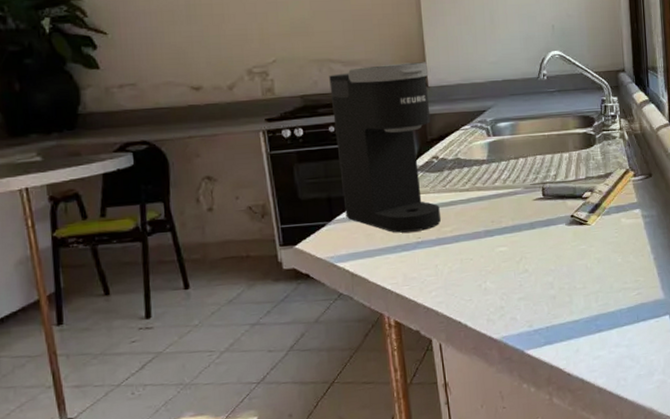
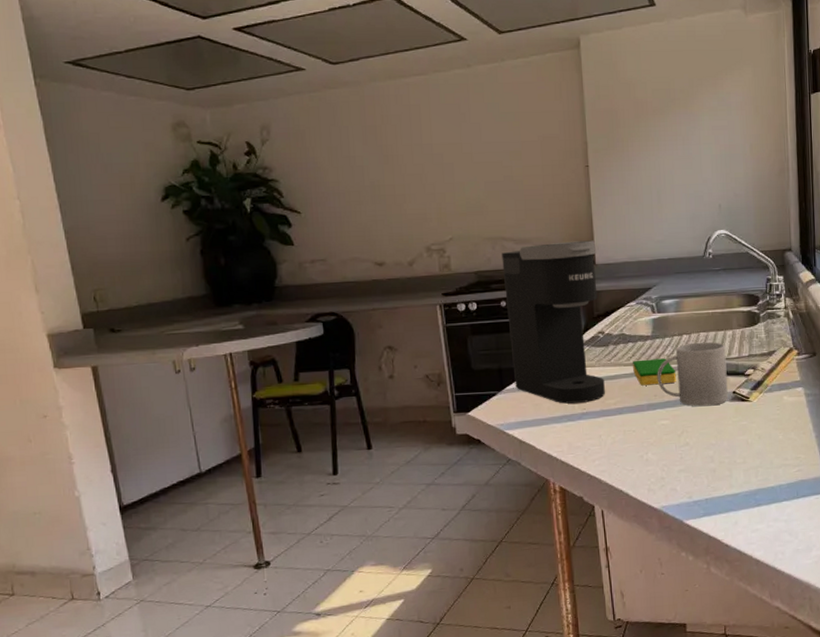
dish sponge: none [469,183,514,212] -> present [633,358,677,386]
mug: none [493,165,566,232] -> present [657,341,728,407]

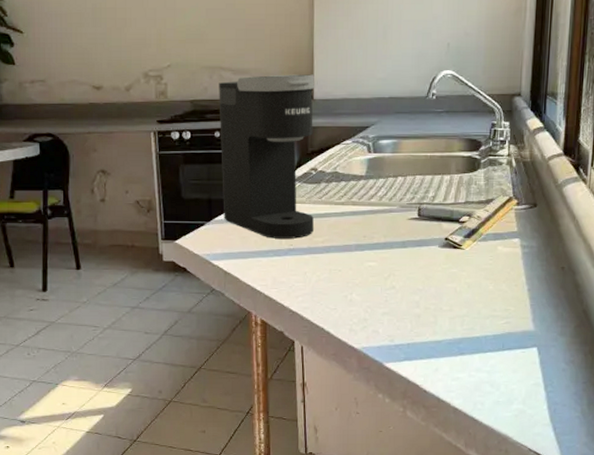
dish sponge: present [633,358,677,386] -> none [344,199,388,226]
mug: present [657,341,728,407] -> none [367,185,442,251]

